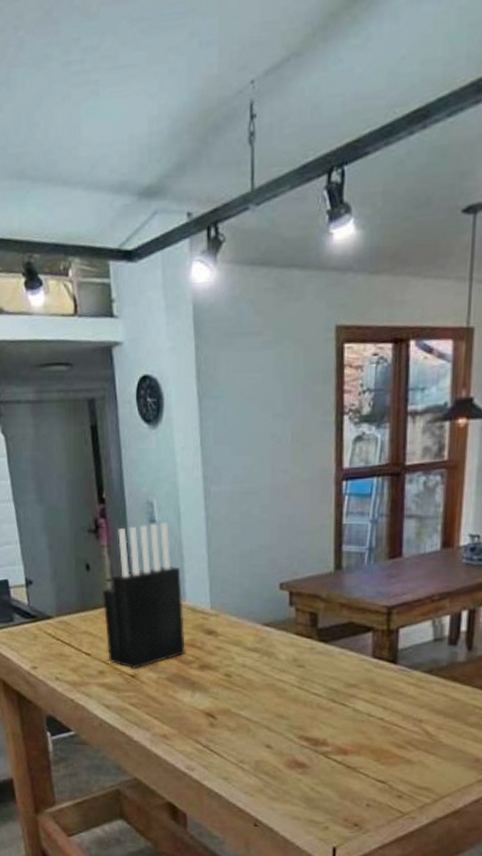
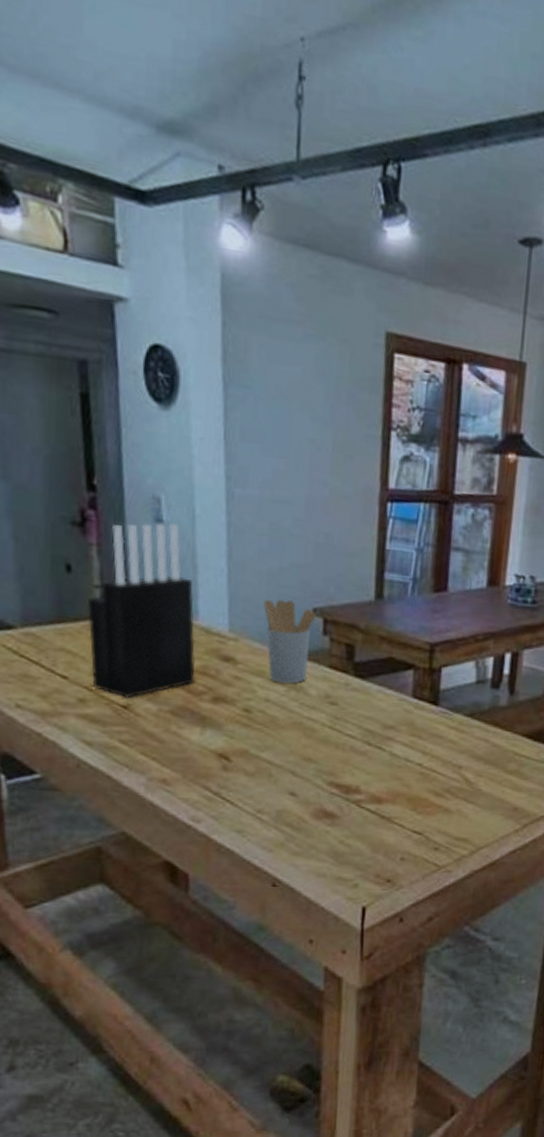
utensil holder: none [238,578,283,650] -> present [264,600,317,684]

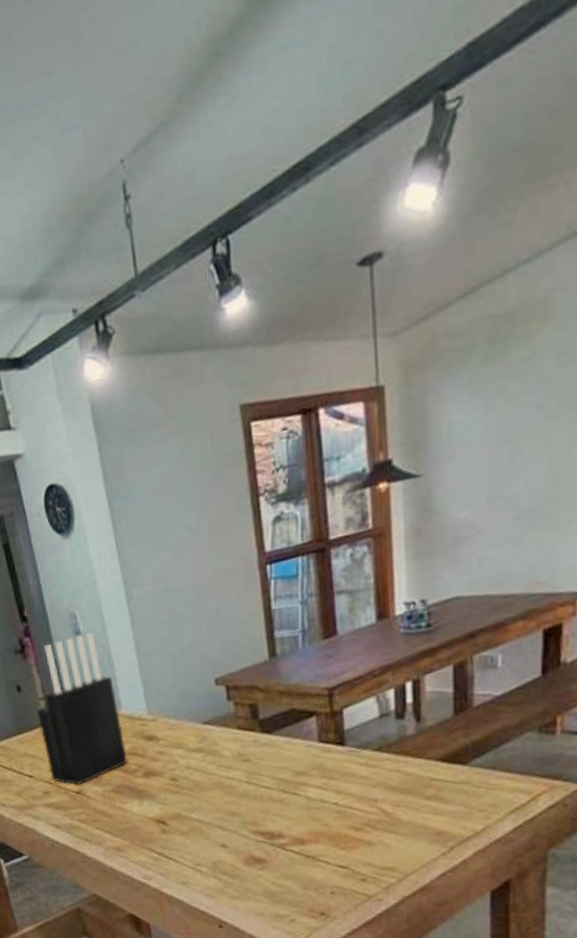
utensil holder: present [264,600,317,684] -> none [172,676,219,751]

